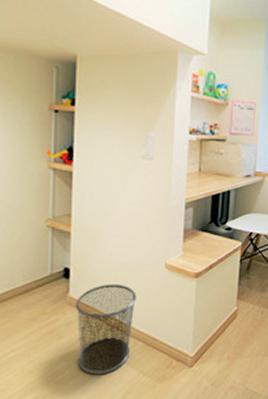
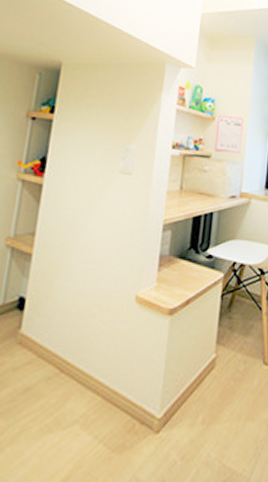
waste bin: present [76,284,136,375] -> none [20,319,100,440]

